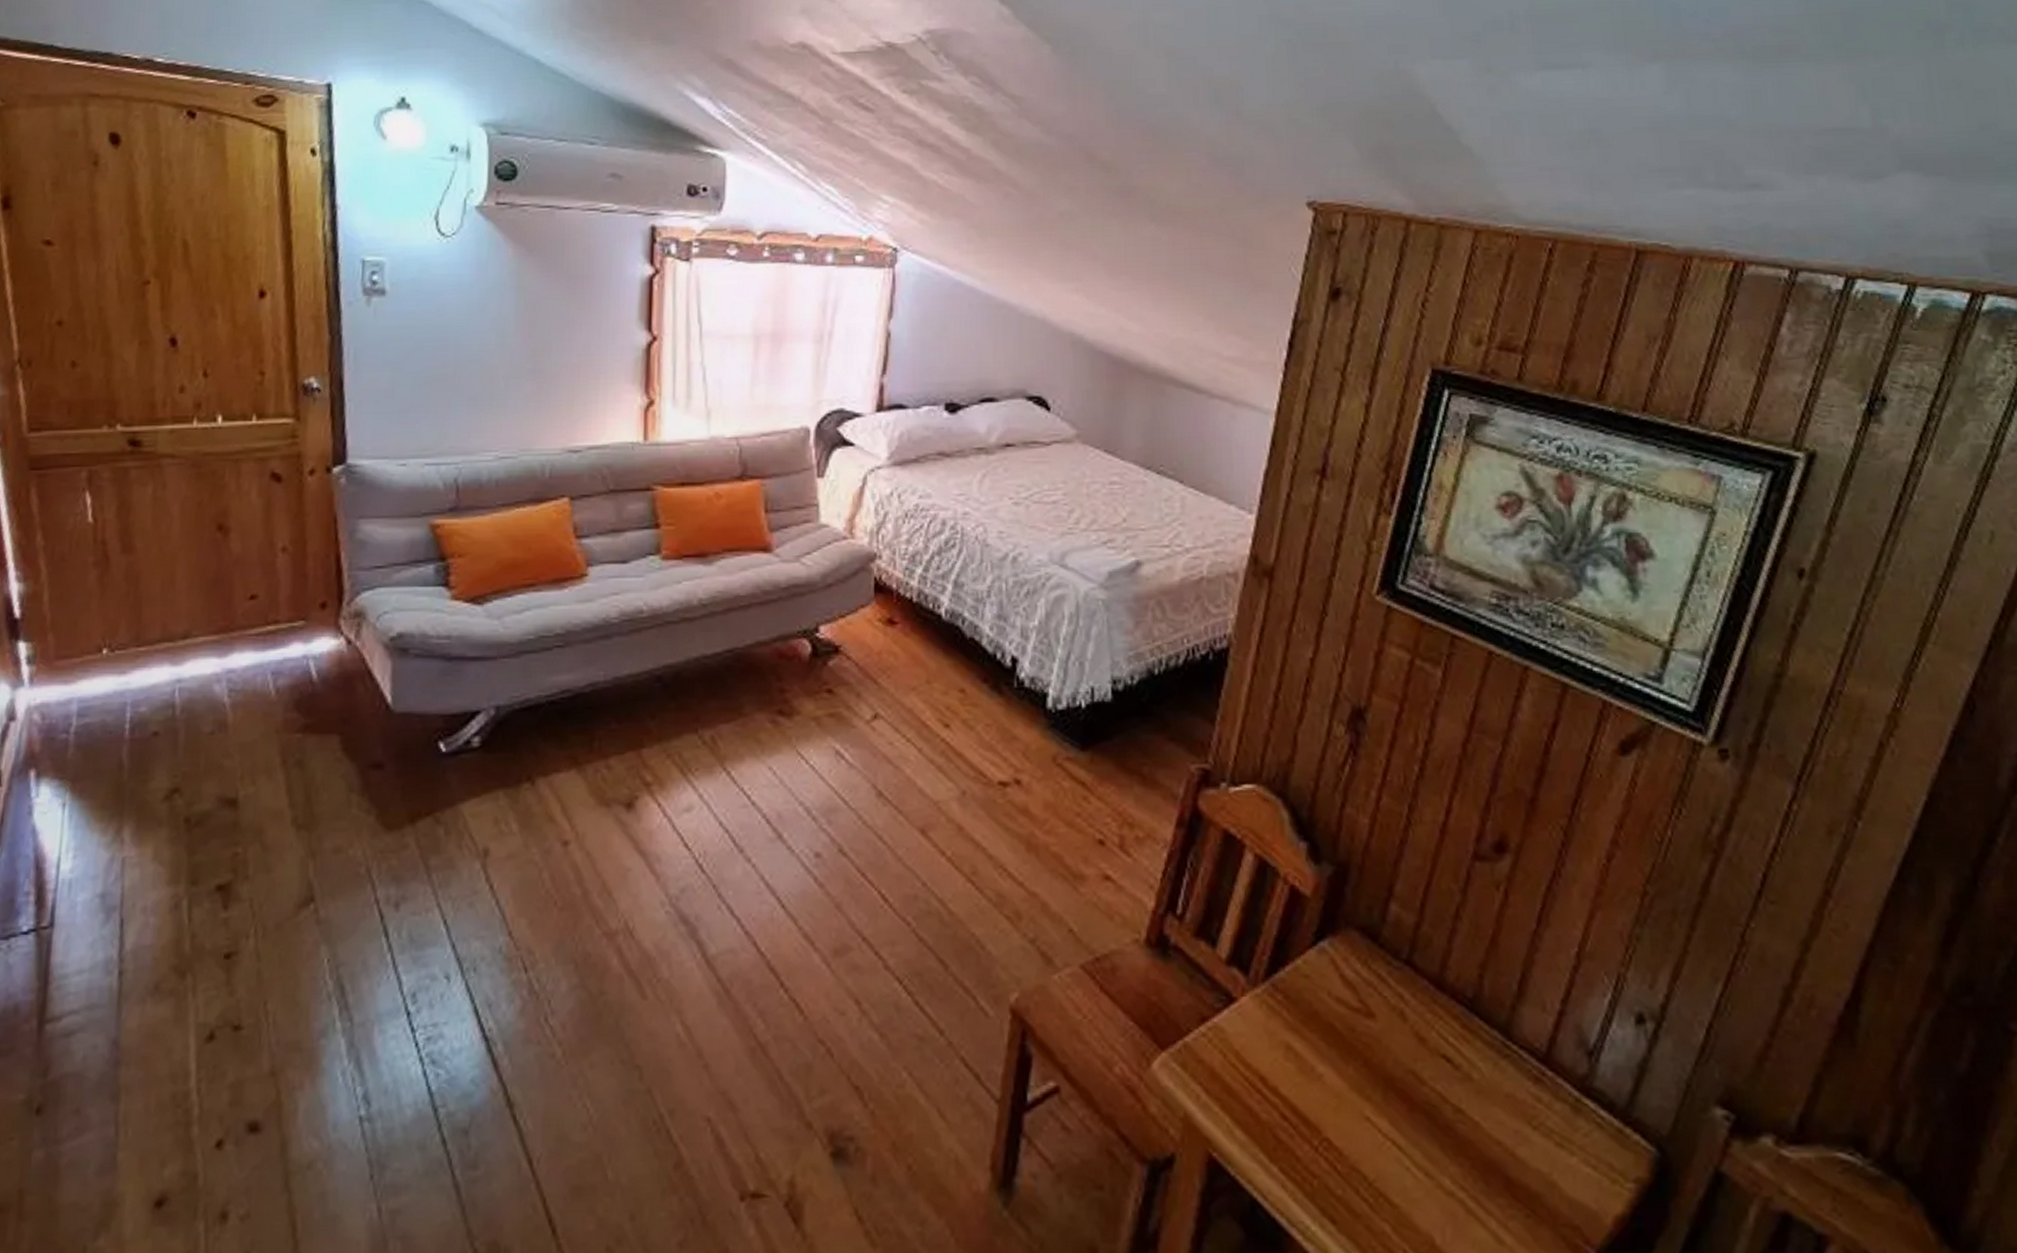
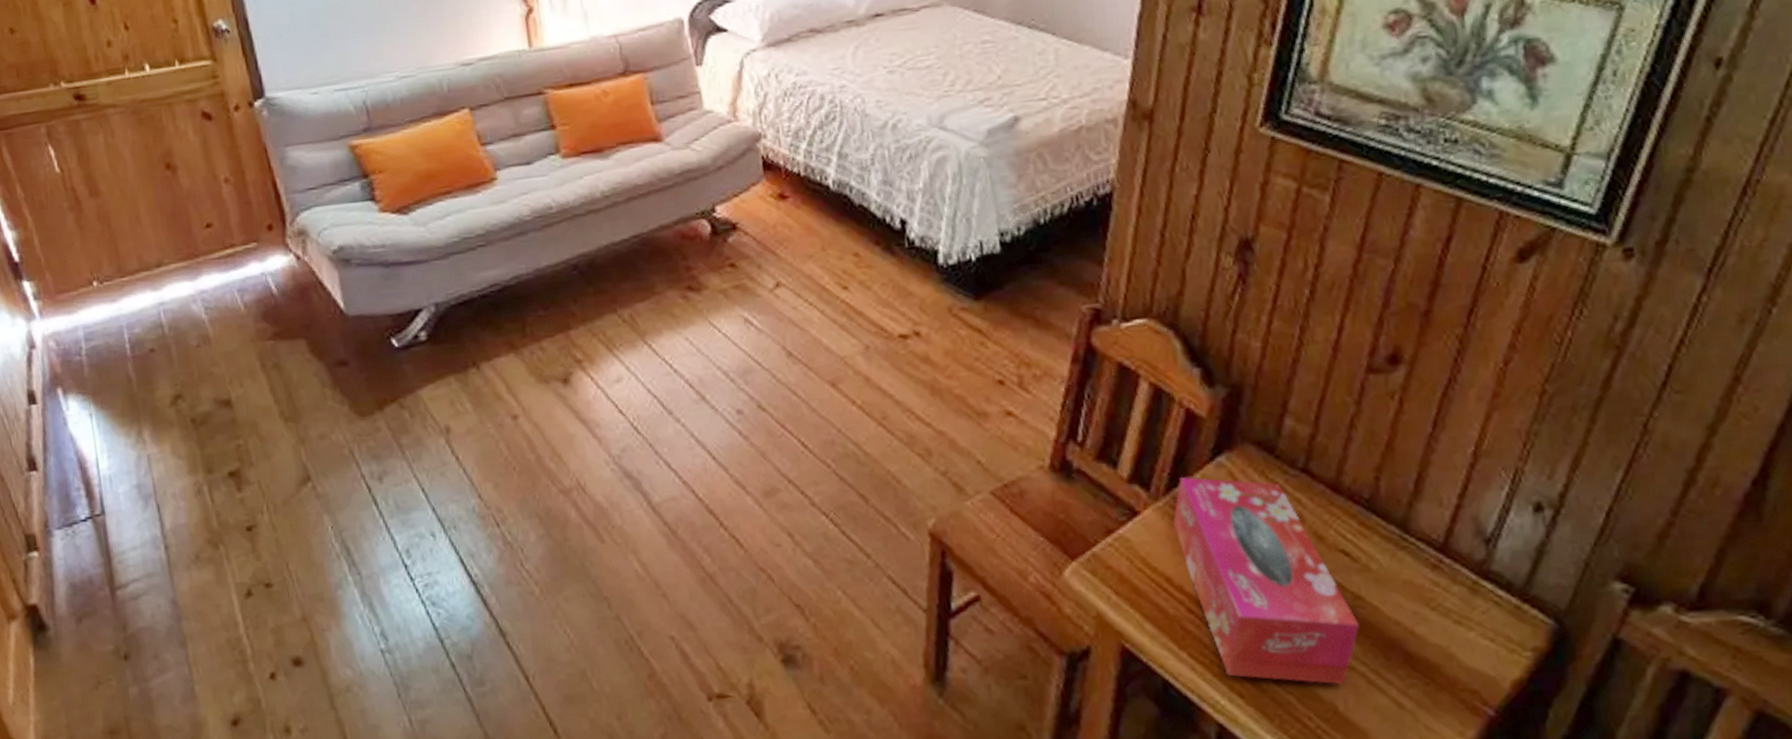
tissue box: none [1270,962,1459,1213] -> present [1173,476,1359,685]

